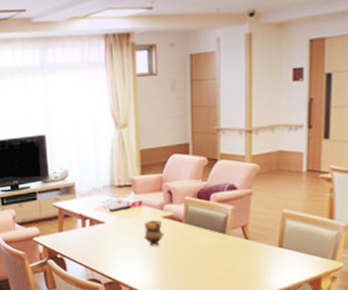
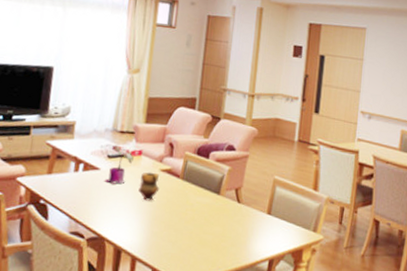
potted plant: none [111,199,135,235] -> present [104,145,134,184]

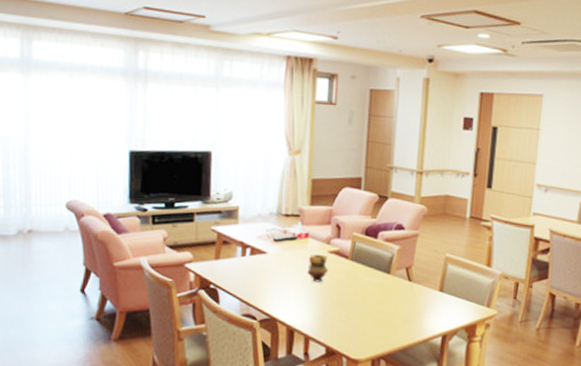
potted plant: present [104,145,134,184] -> none [272,228,300,267]

